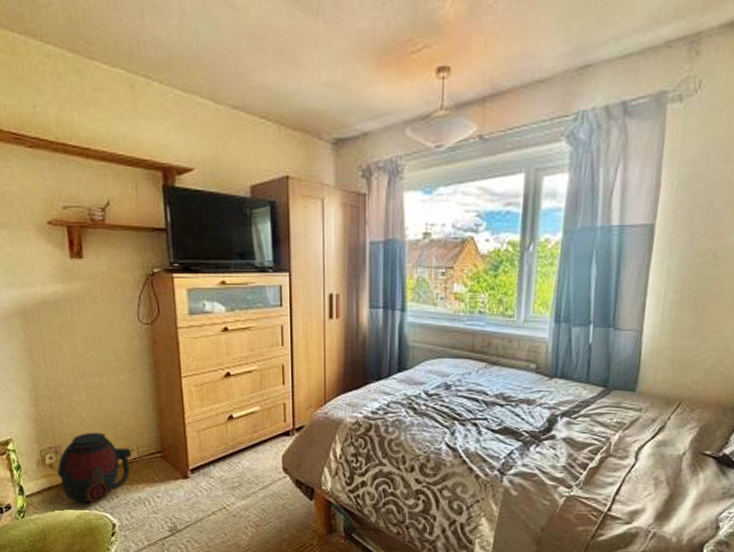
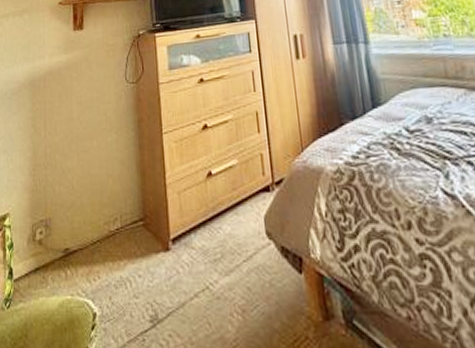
helmet: present [57,432,132,503] -> none [46,200,115,287]

